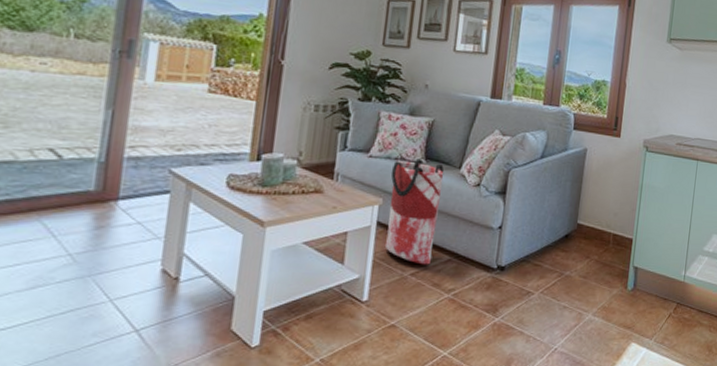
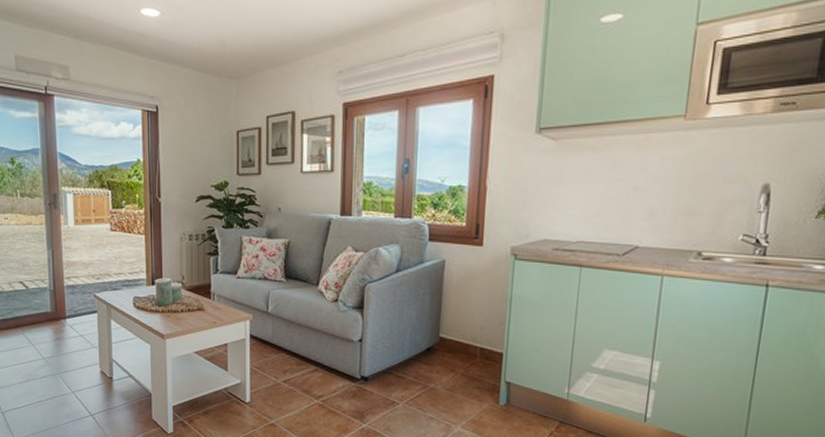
bag: present [384,159,445,265] -> none [257,278,304,374]

